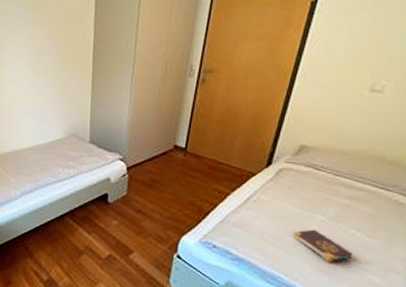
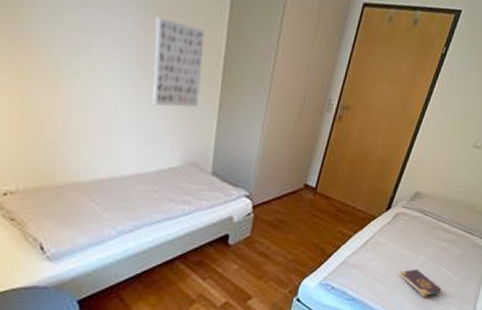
wall art: none [40,26,77,93] -> present [152,17,205,108]

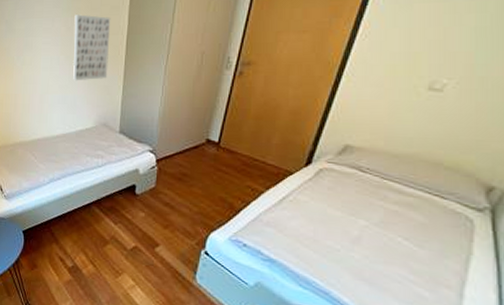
book: present [399,269,442,297] -> none [330,234,398,270]

